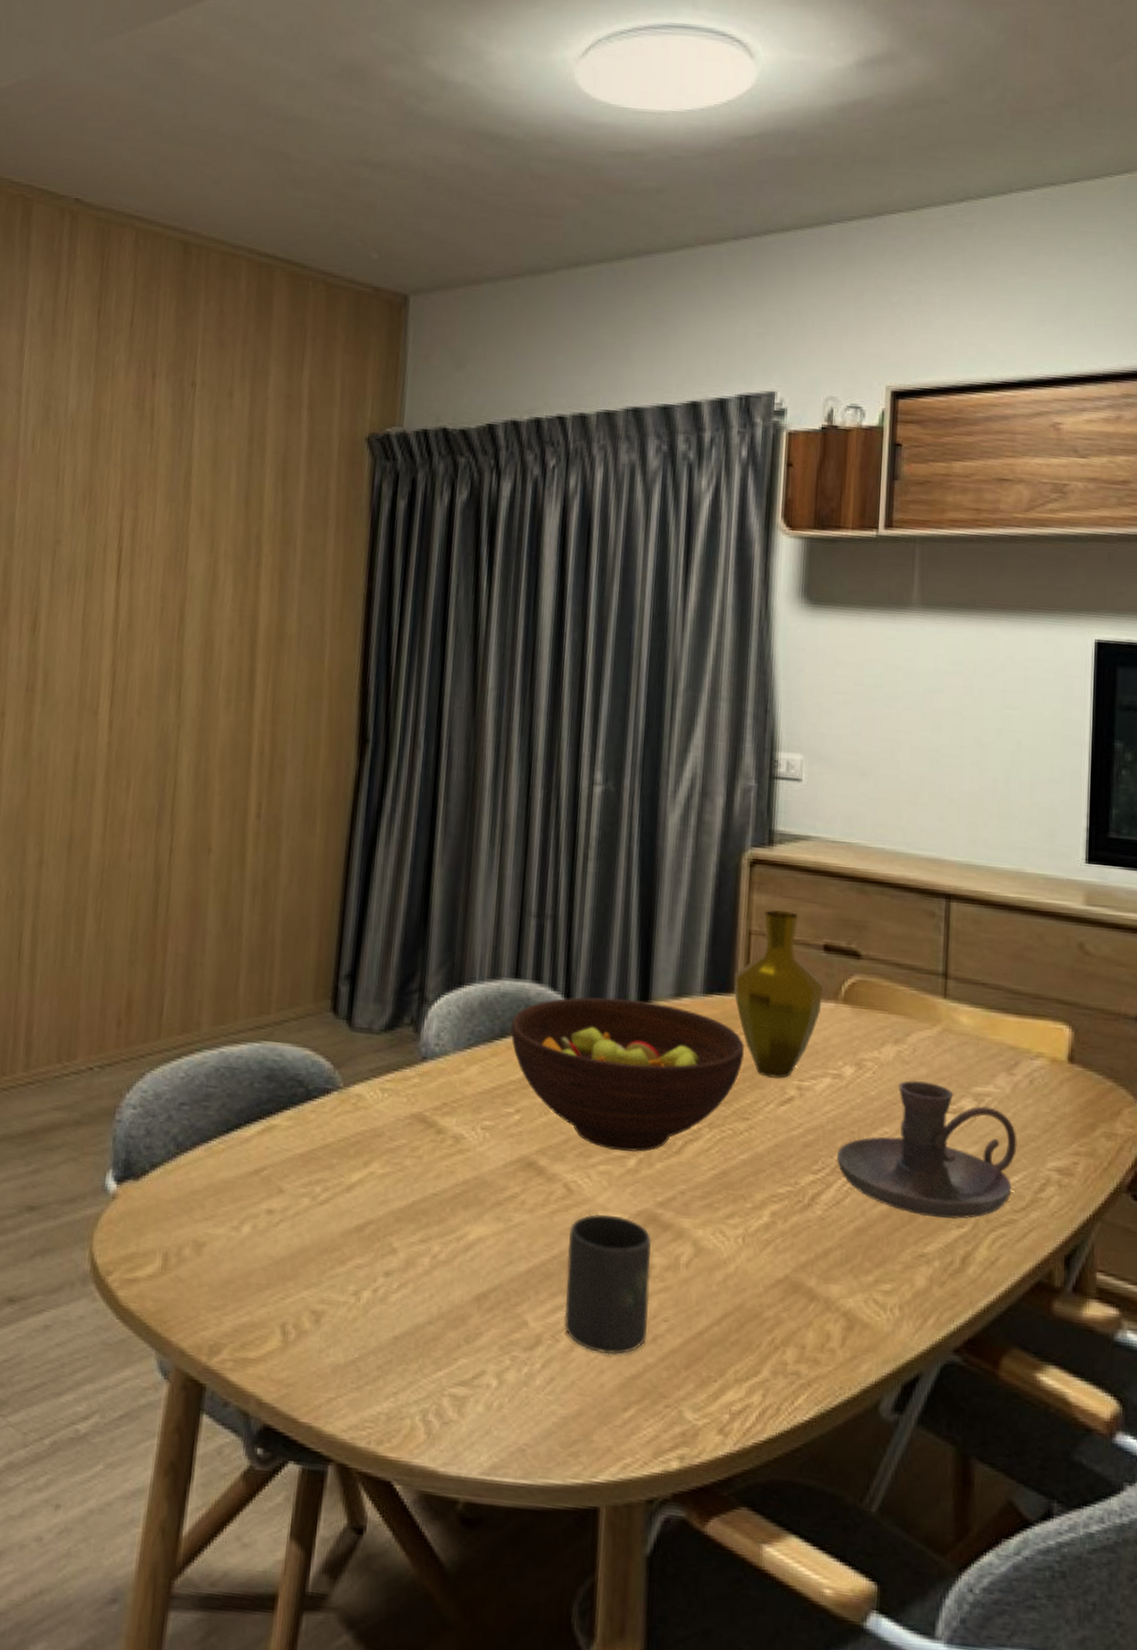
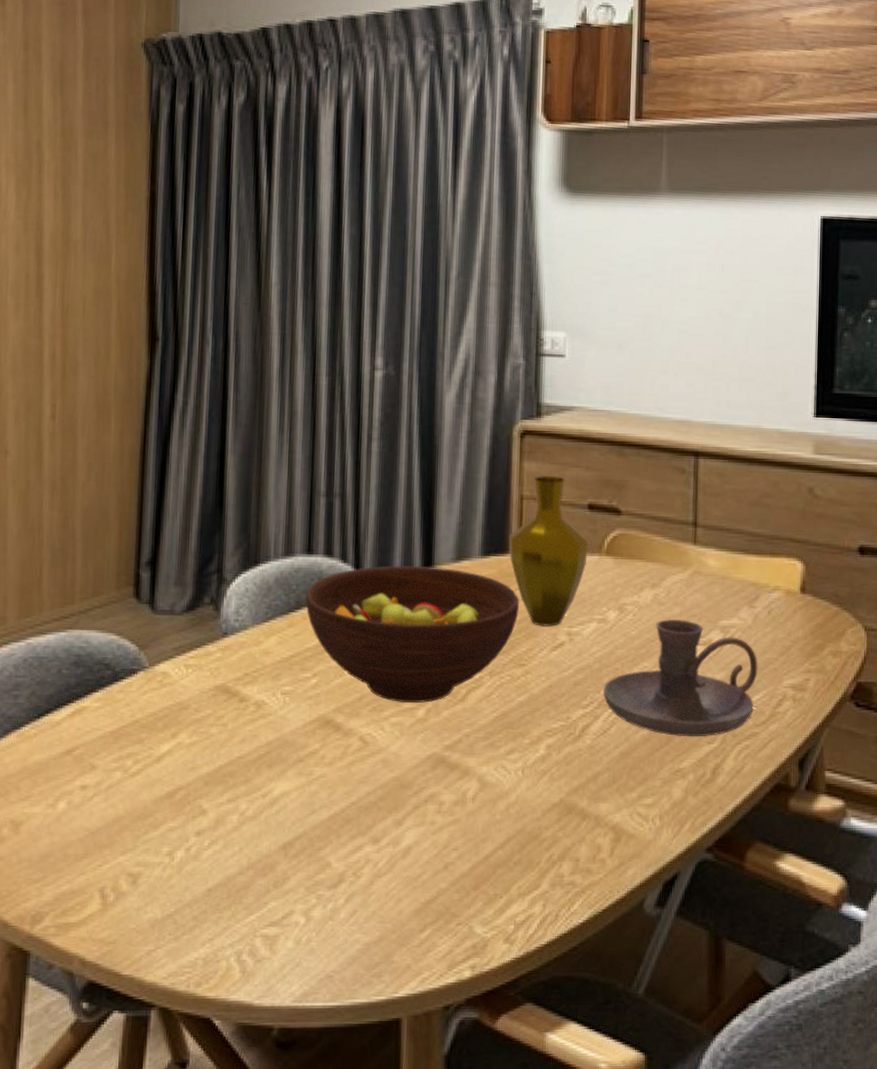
mug: present [564,1213,652,1355] -> none [364,761,441,885]

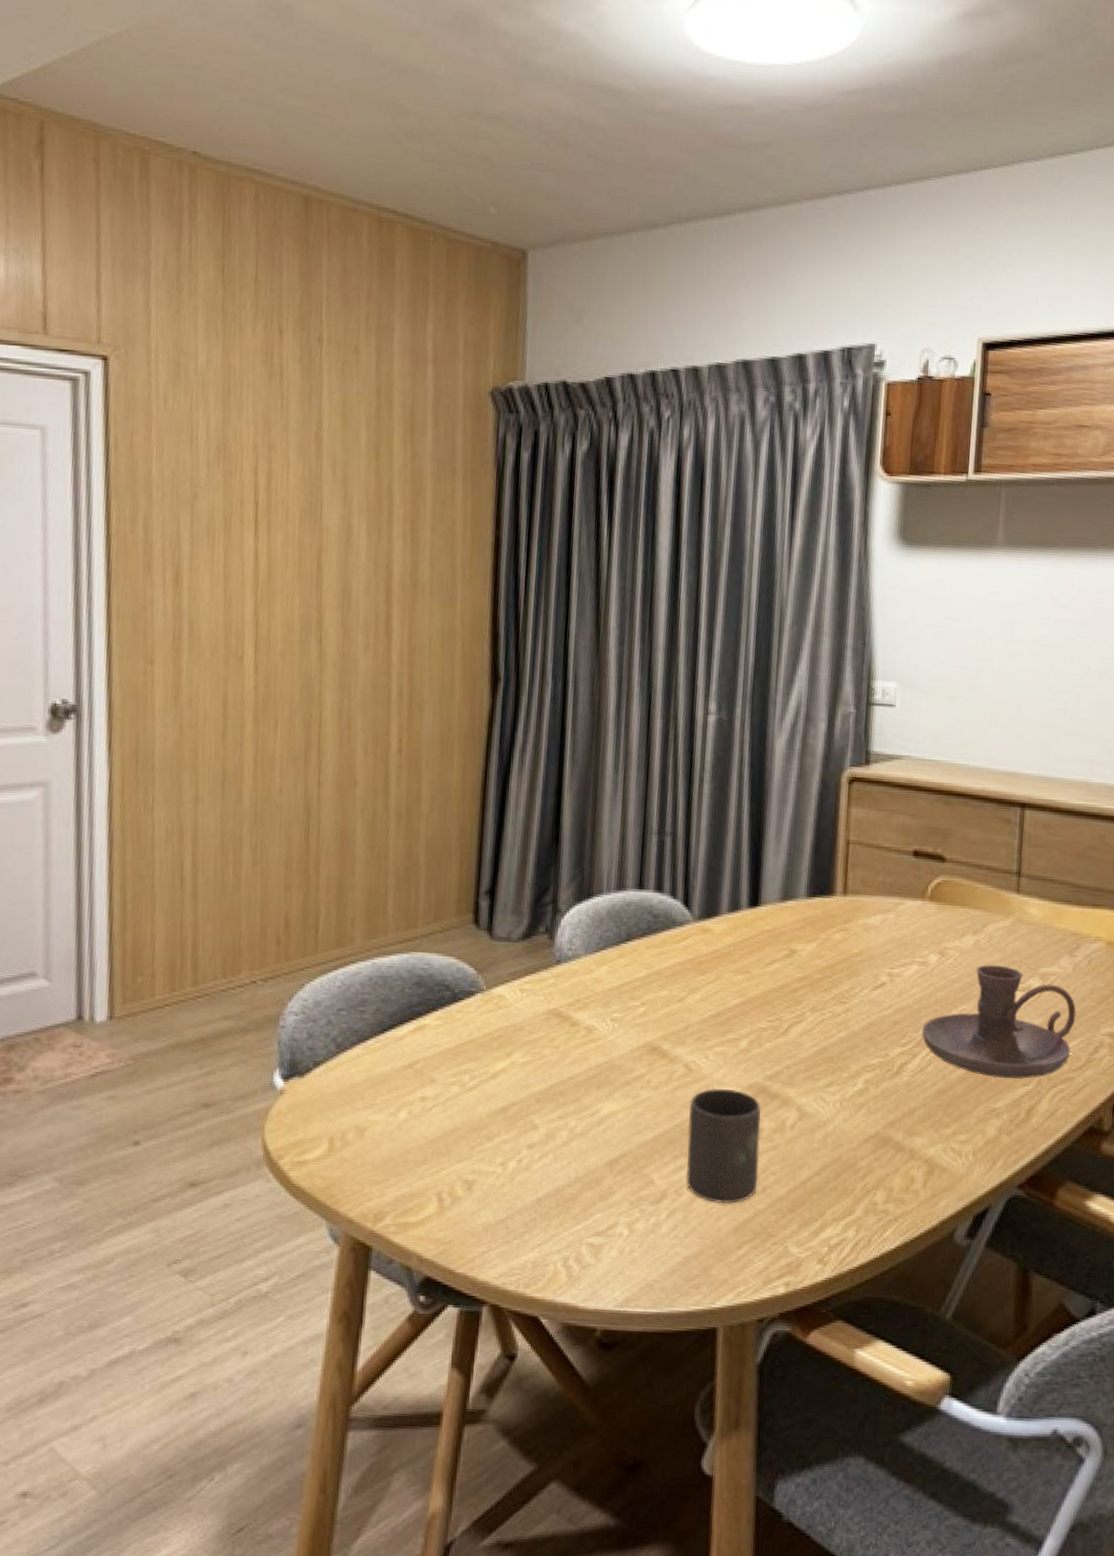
fruit bowl: present [305,565,519,703] -> none [635,903,843,1035]
mug: none [364,761,441,885] -> present [685,1088,762,1204]
vase: present [509,476,588,627] -> none [834,822,912,967]

